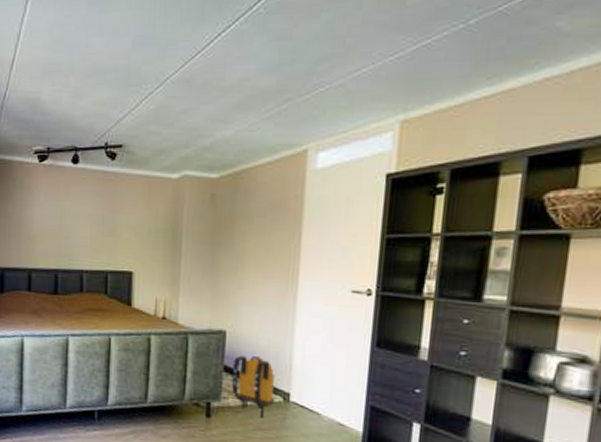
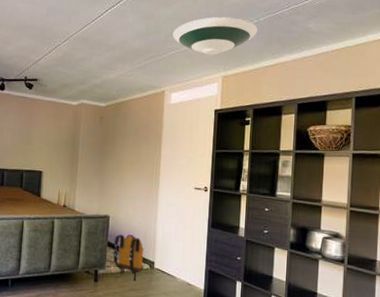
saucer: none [321,23,465,90] -> present [172,16,258,56]

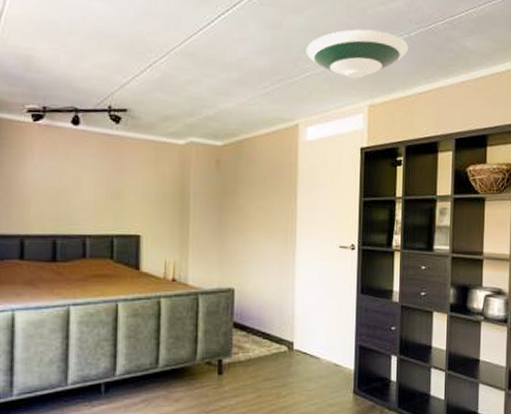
backpack: present [113,234,143,281] -> none [241,309,280,368]

